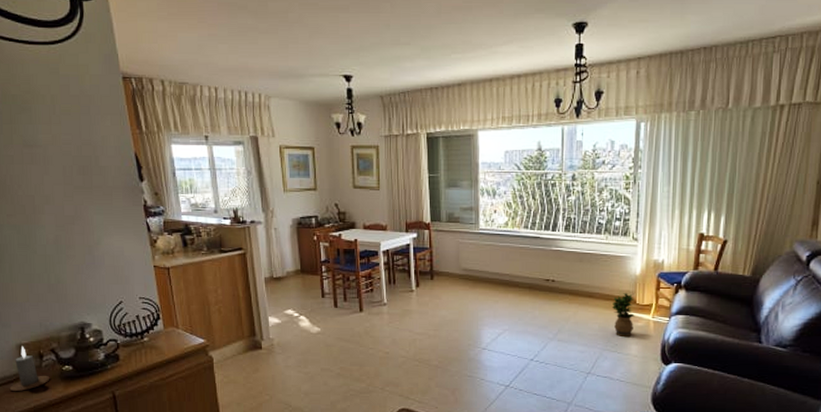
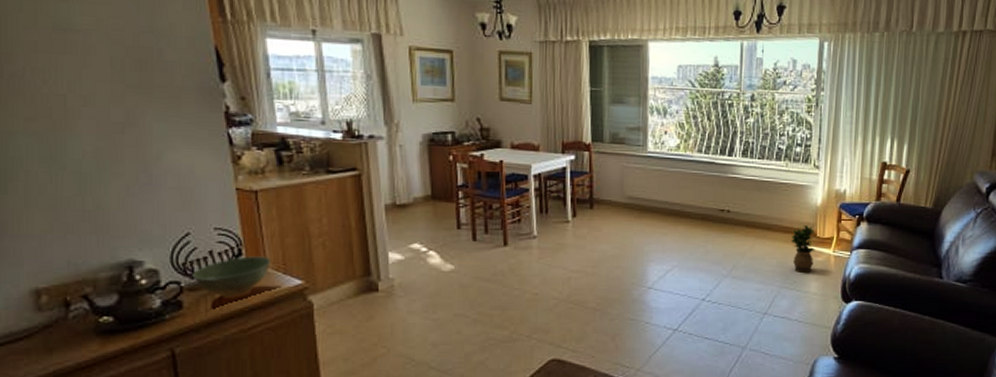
candle: present [9,346,50,392] -> none [16,291,80,353]
bowl: none [125,320,182,353] -> present [192,256,272,298]

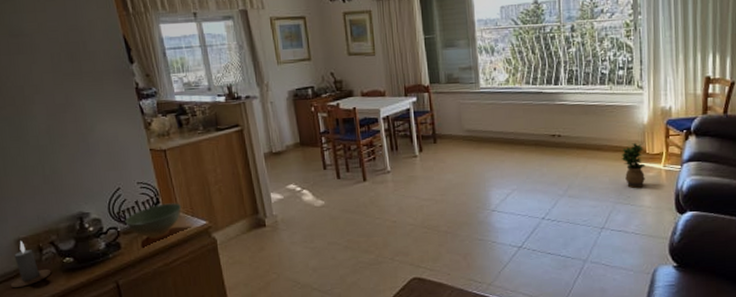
candle: none [16,291,80,353] -> present [10,240,51,289]

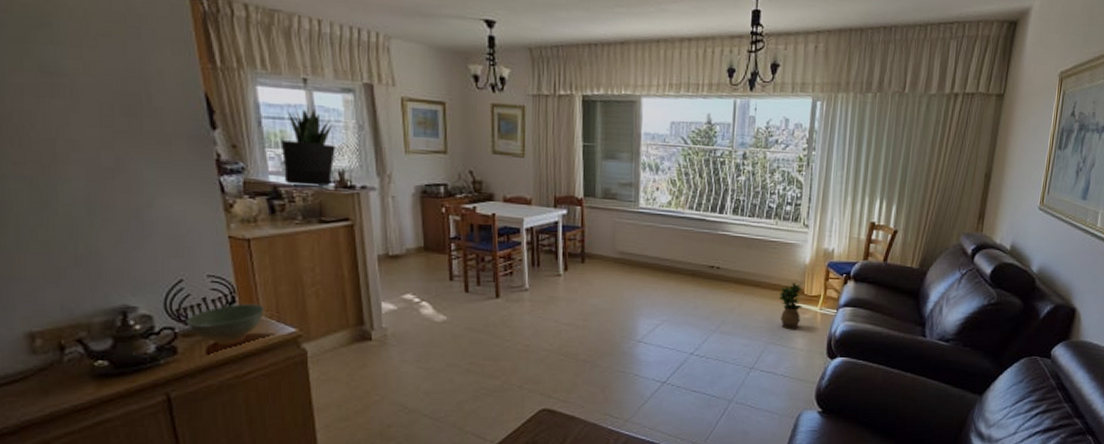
candle: present [10,240,51,289] -> none [12,335,75,395]
planter: none [181,36,223,101] -> present [280,105,335,186]

